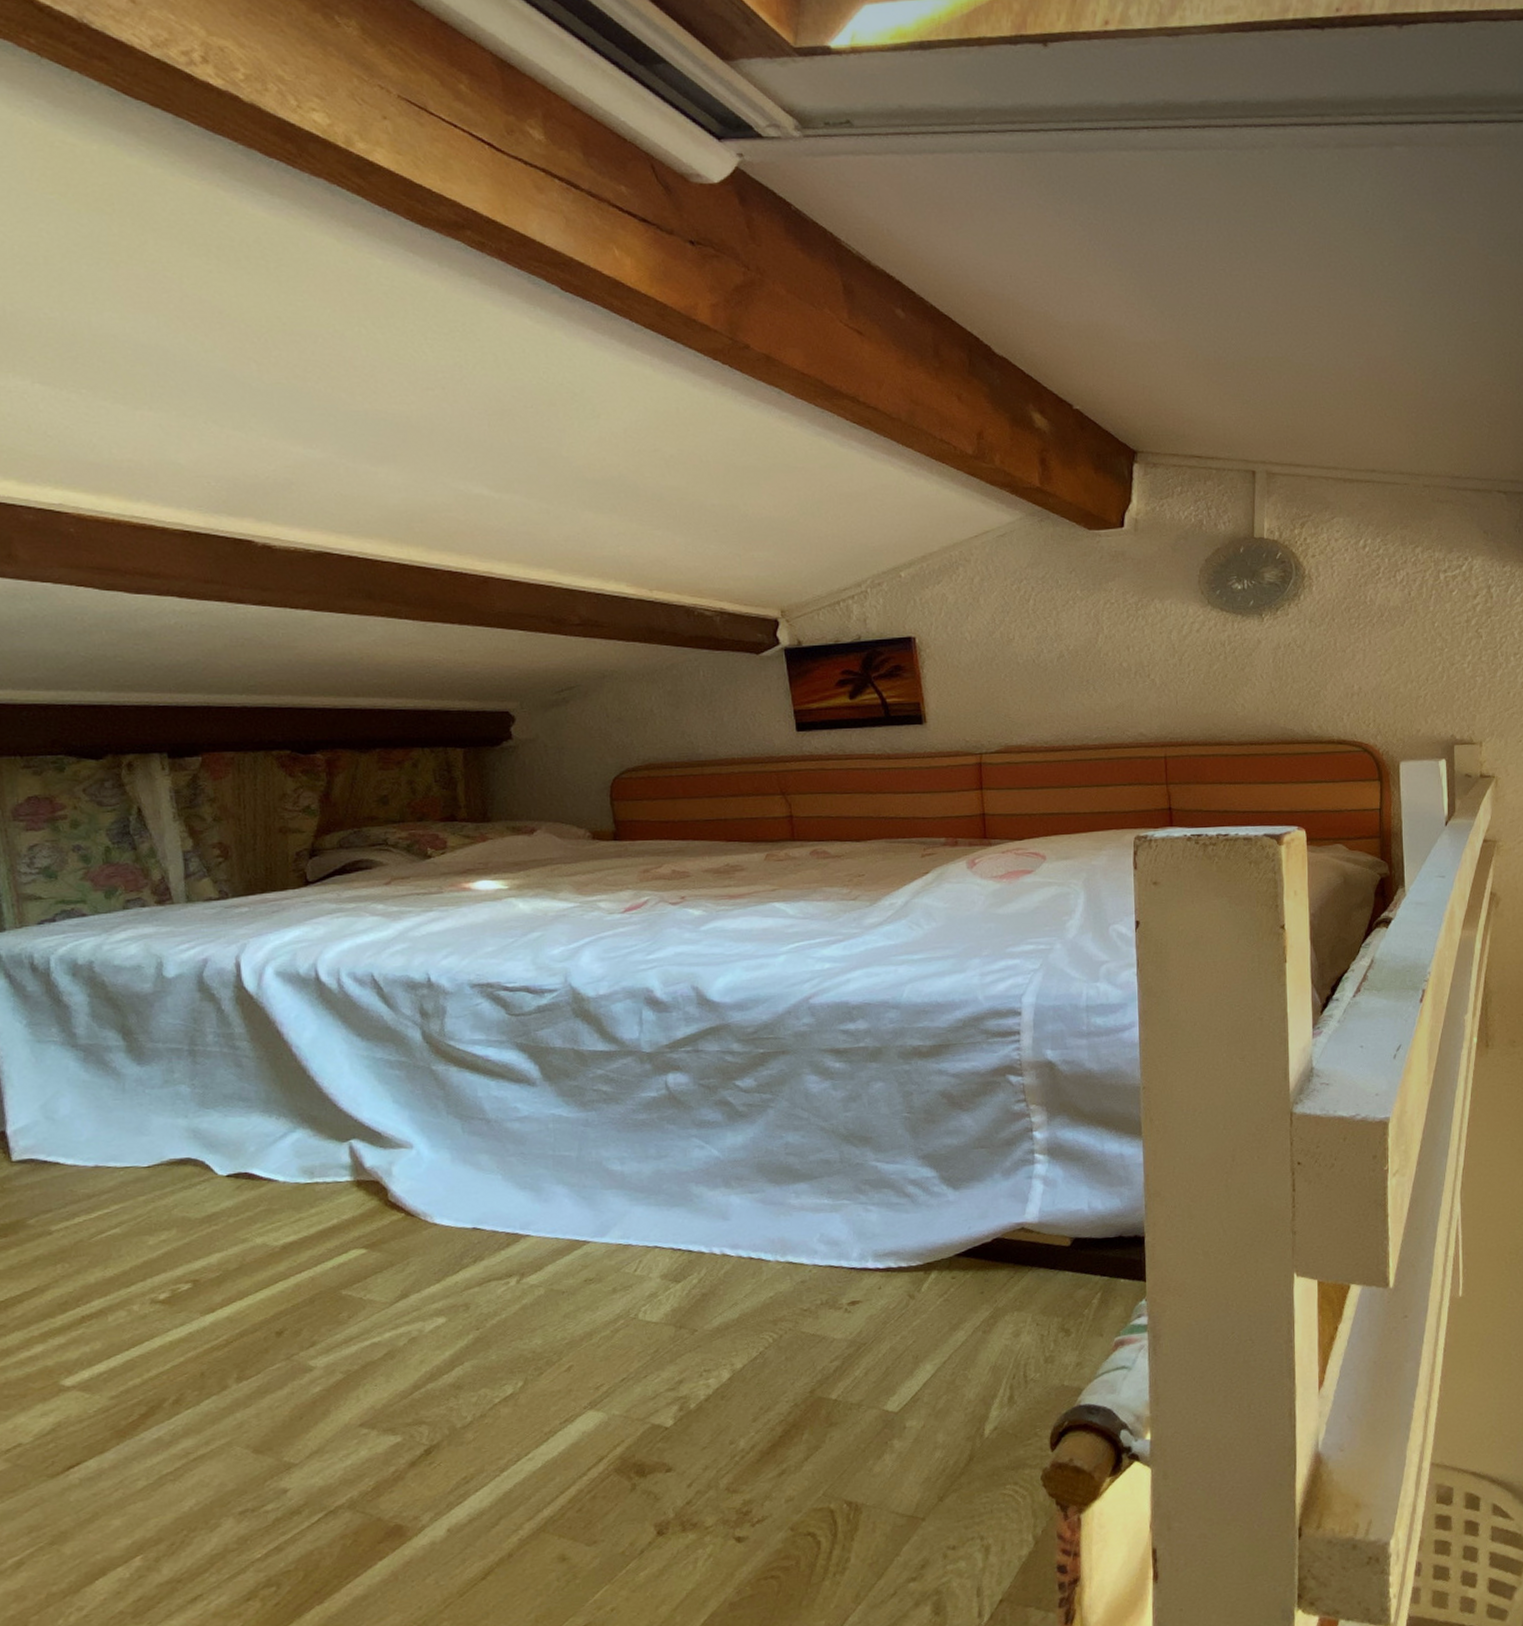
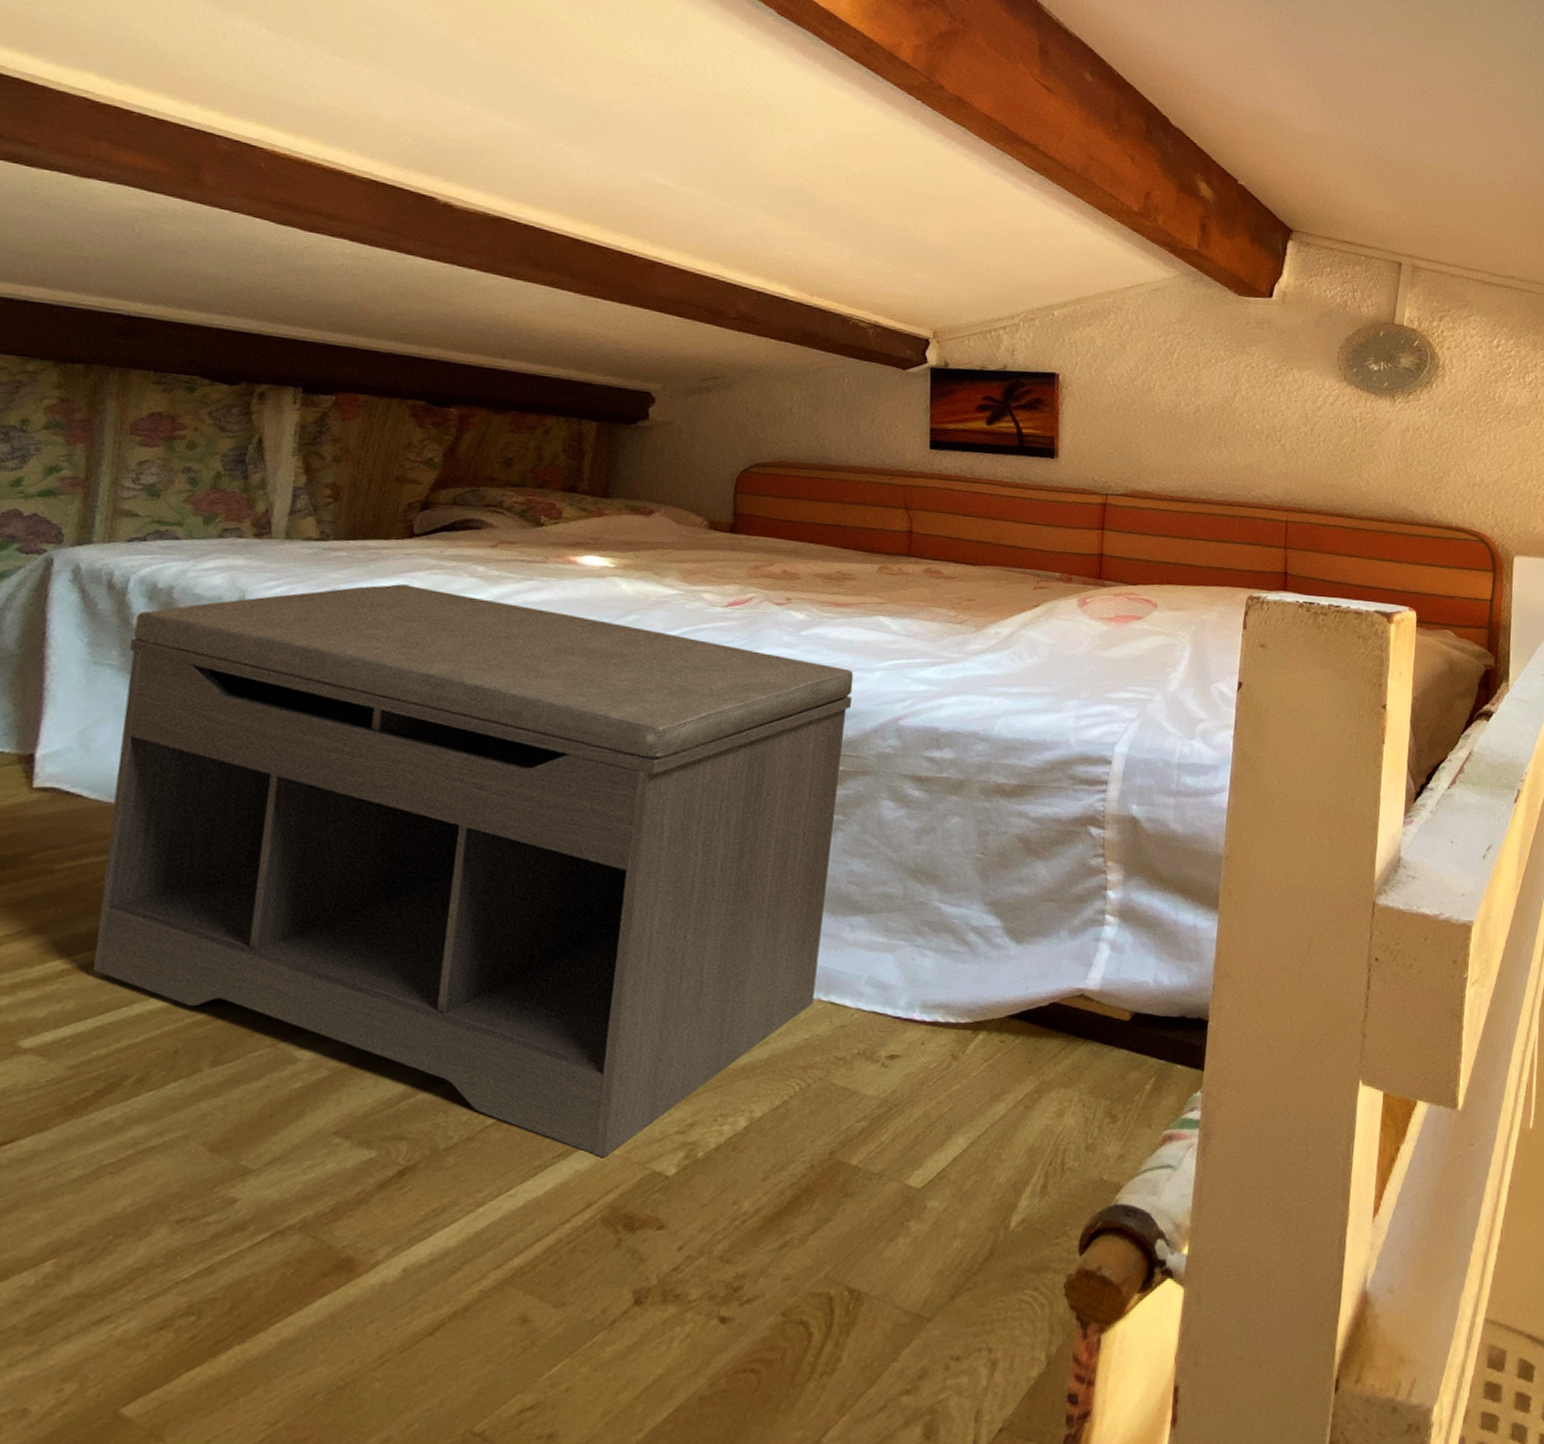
bench: none [66,931,772,1419] -> present [93,584,854,1158]

